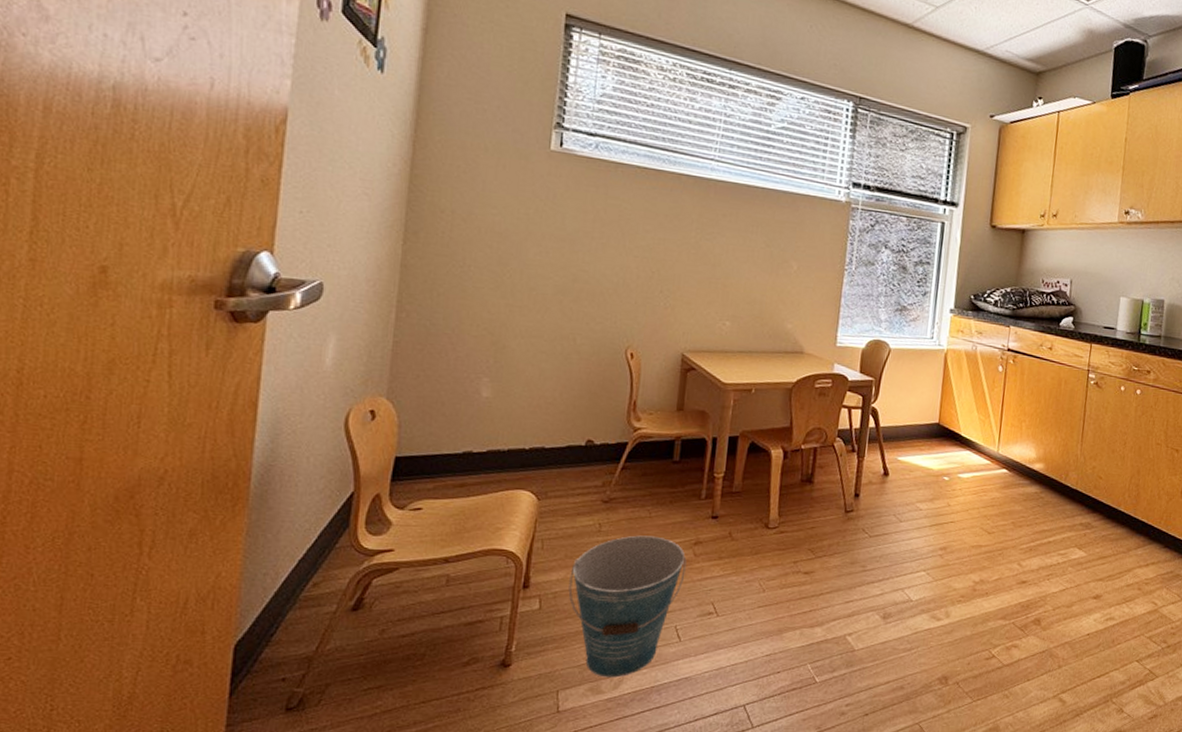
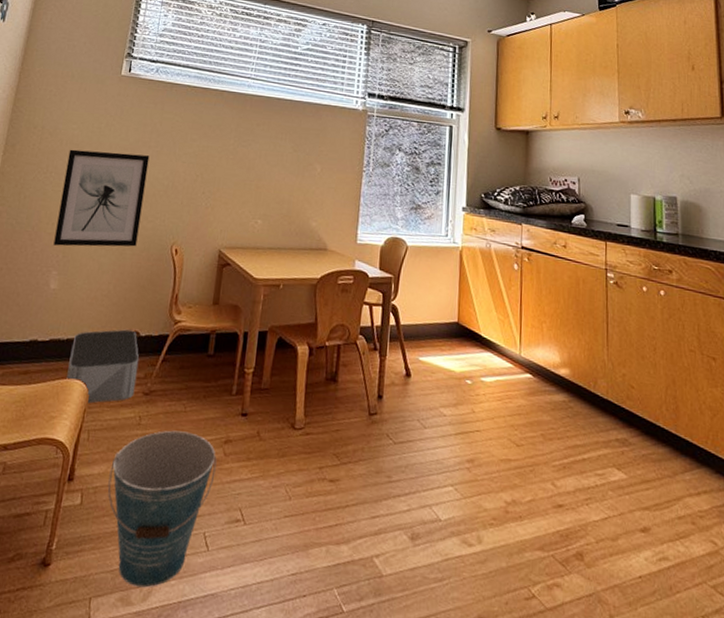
wall art: none [481,239,594,351] -> present [53,149,150,247]
storage bin: none [512,438,596,514] -> present [66,329,140,404]

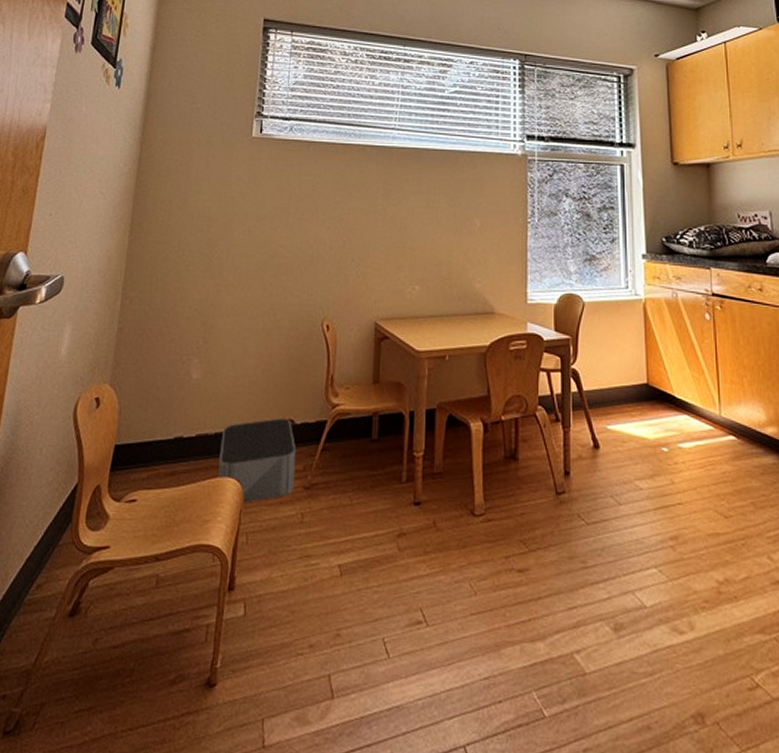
wall art: present [53,149,150,247] -> none [192,223,290,331]
bucket: present [107,430,217,588] -> none [272,526,391,704]

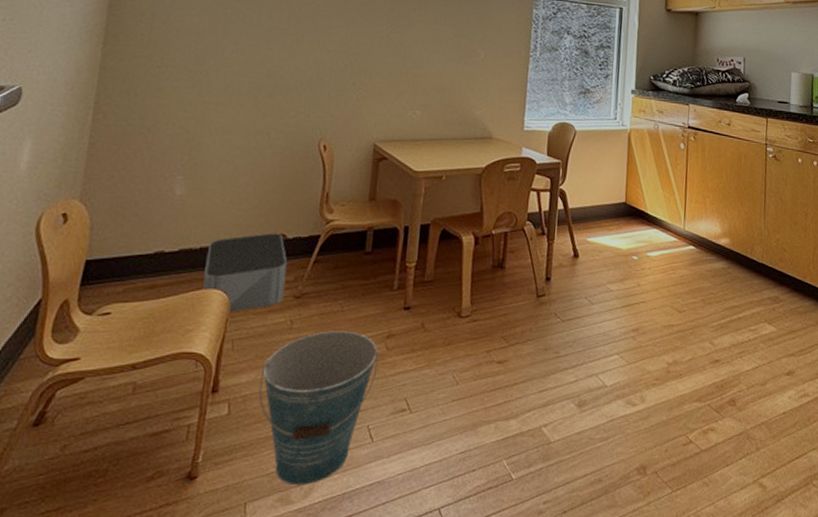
bucket: none [272,526,391,704] -> present [258,331,379,486]

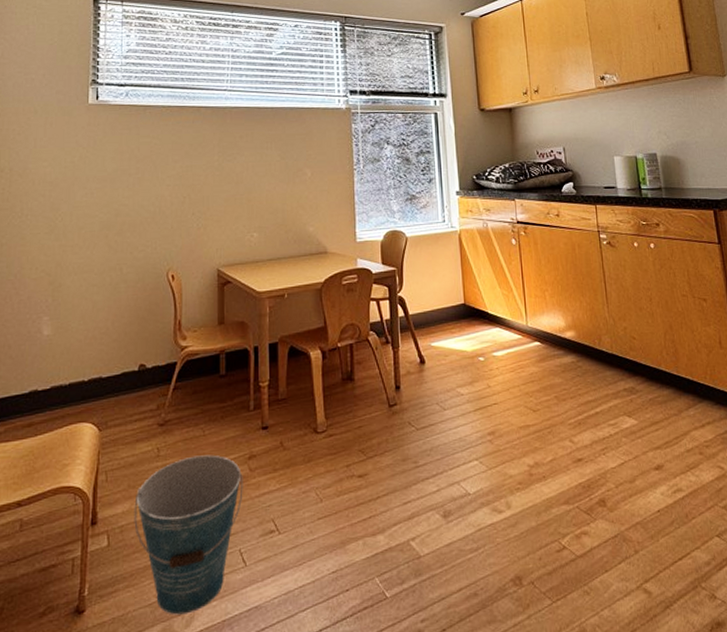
storage bin: present [203,233,288,313] -> none [75,363,149,445]

